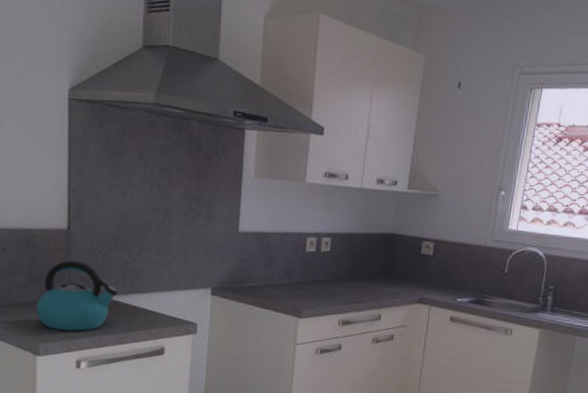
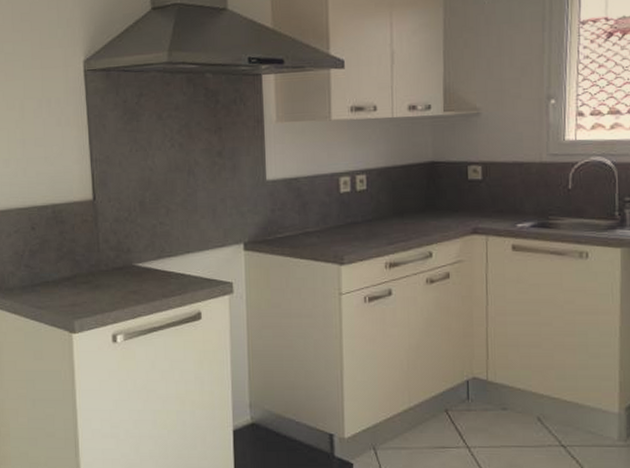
kettle: present [36,260,118,331] -> none [68,230,149,305]

